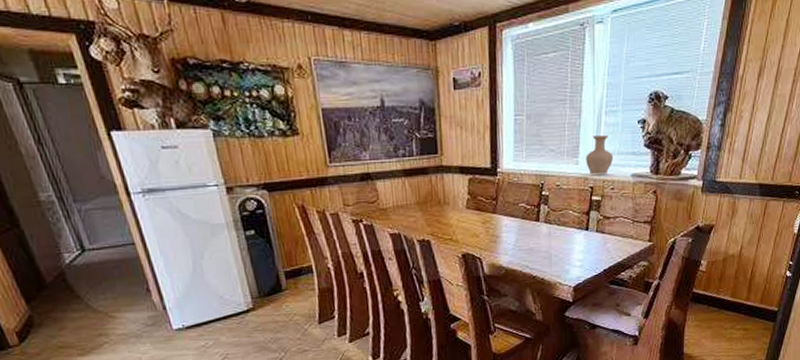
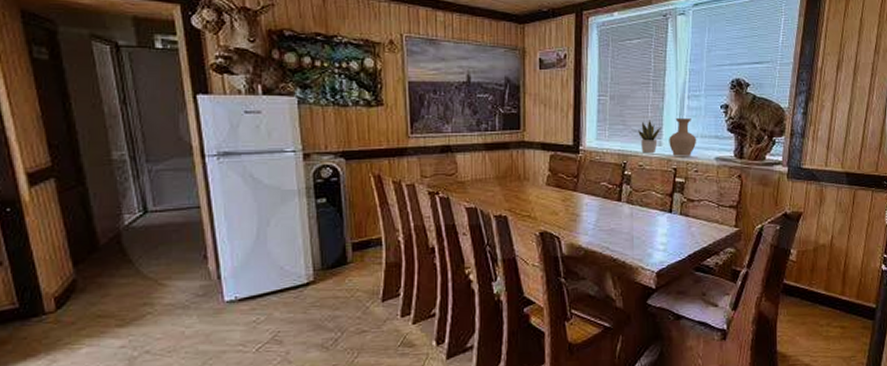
potted plant: none [555,138,579,173] -> present [638,120,662,154]

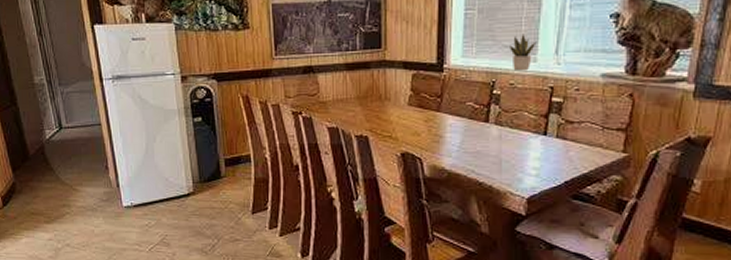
vase: present [669,118,697,158] -> none [545,31,580,75]

